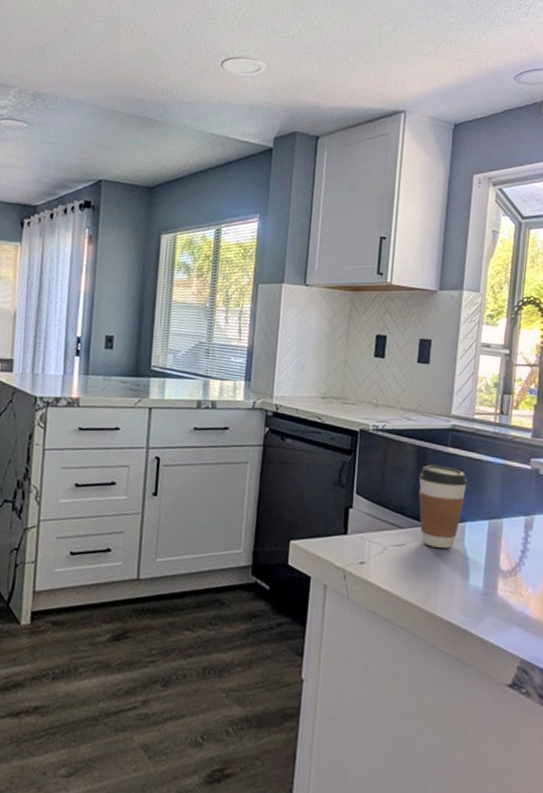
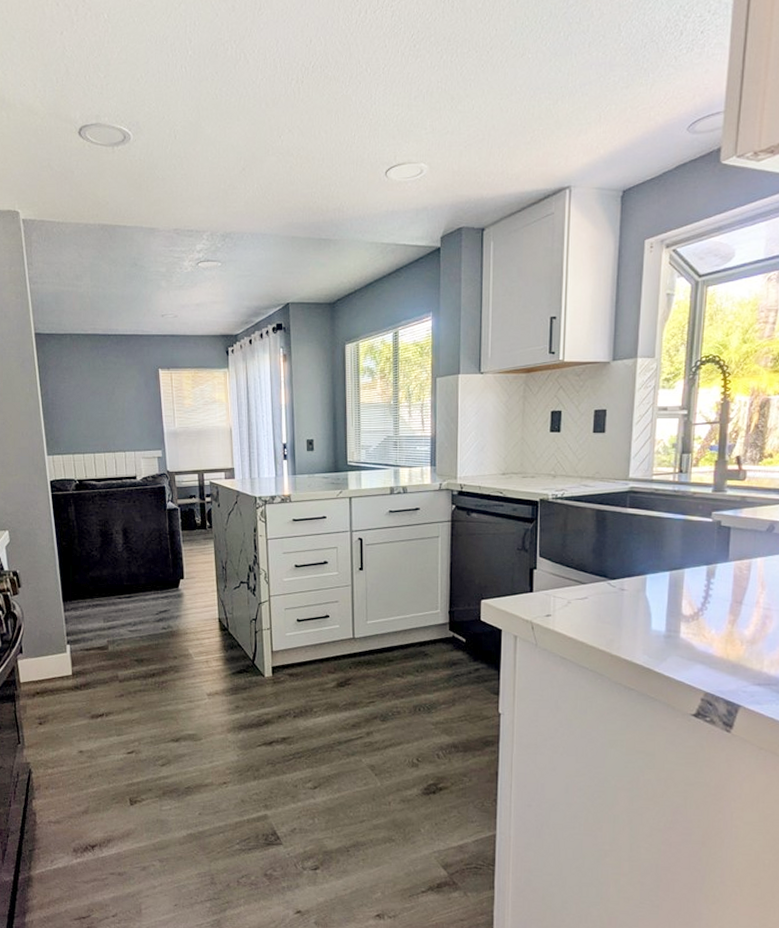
coffee cup: present [418,464,468,549] -> none [598,525,647,599]

